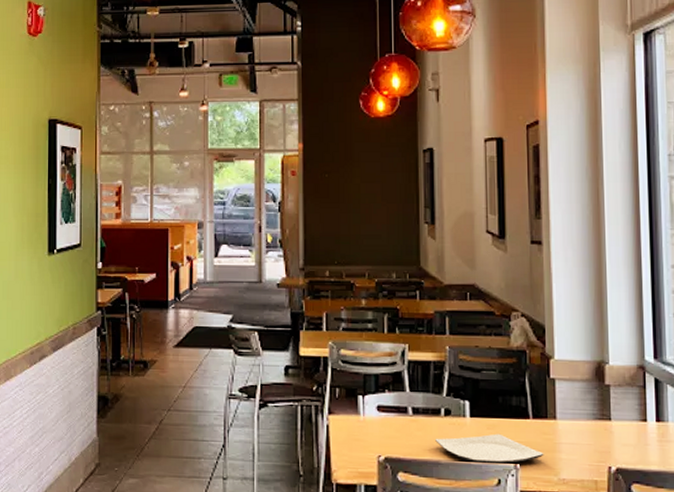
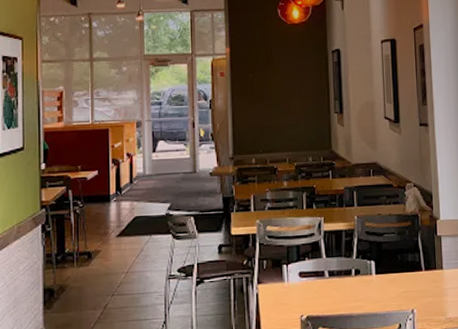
plate: present [435,433,544,465] -> none [348,286,434,313]

